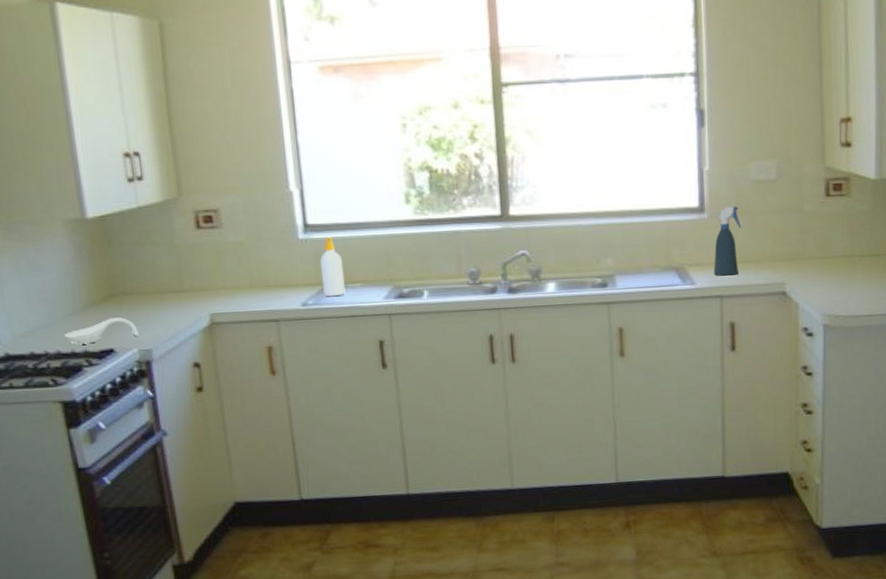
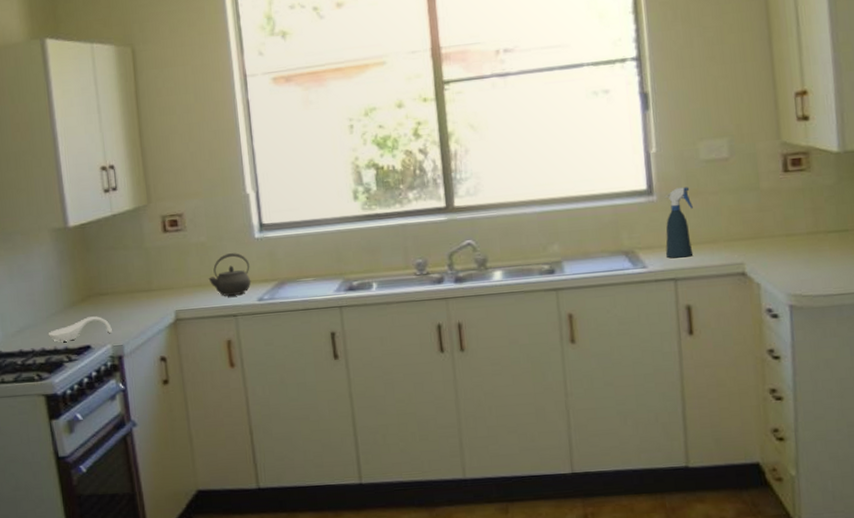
kettle: none [247,254,295,300] -> present [208,253,252,296]
soap bottle: present [320,237,346,297] -> none [274,235,299,292]

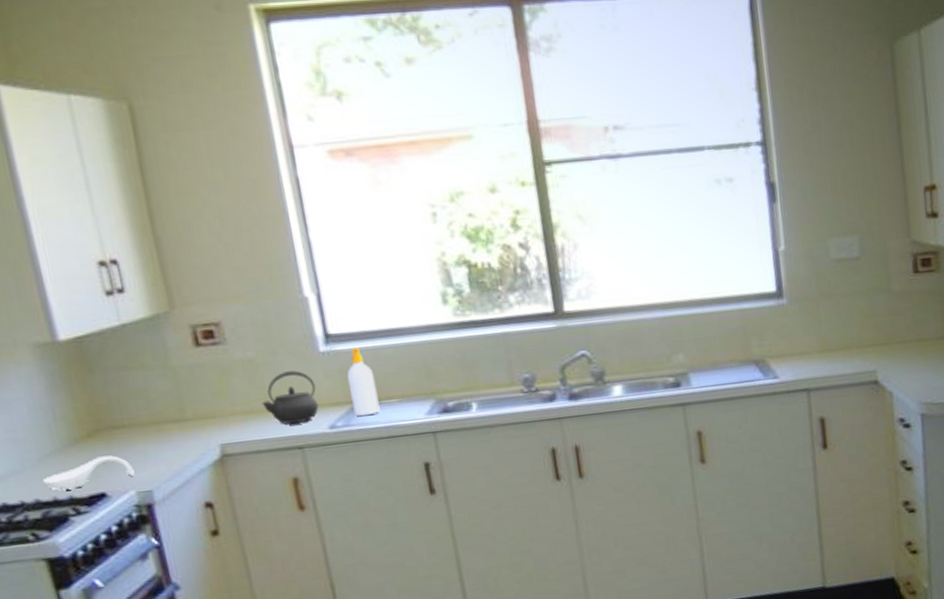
soap bottle: none [274,235,299,292] -> present [347,347,380,417]
spray bottle: present [665,187,693,258] -> none [795,289,826,367]

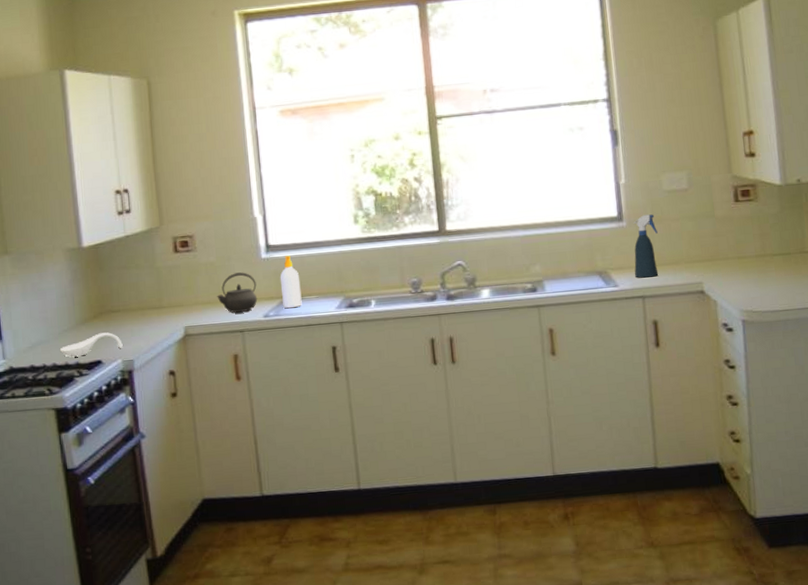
spray bottle: none [795,289,826,367] -> present [633,214,659,278]

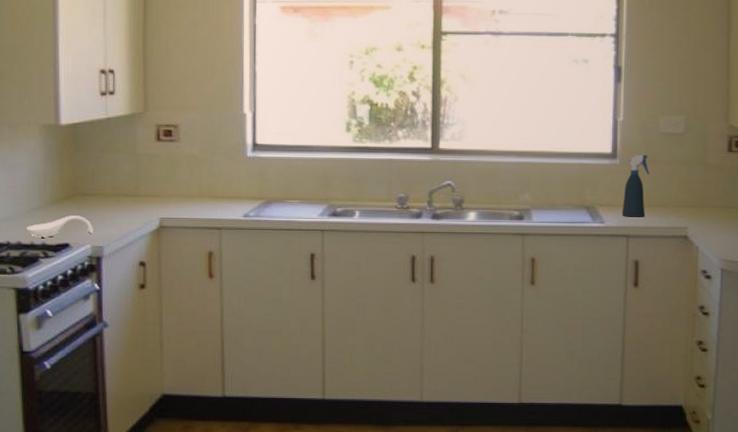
kettle: present [217,272,258,313] -> none [197,168,239,209]
soap bottle: present [280,255,302,309] -> none [264,157,285,211]

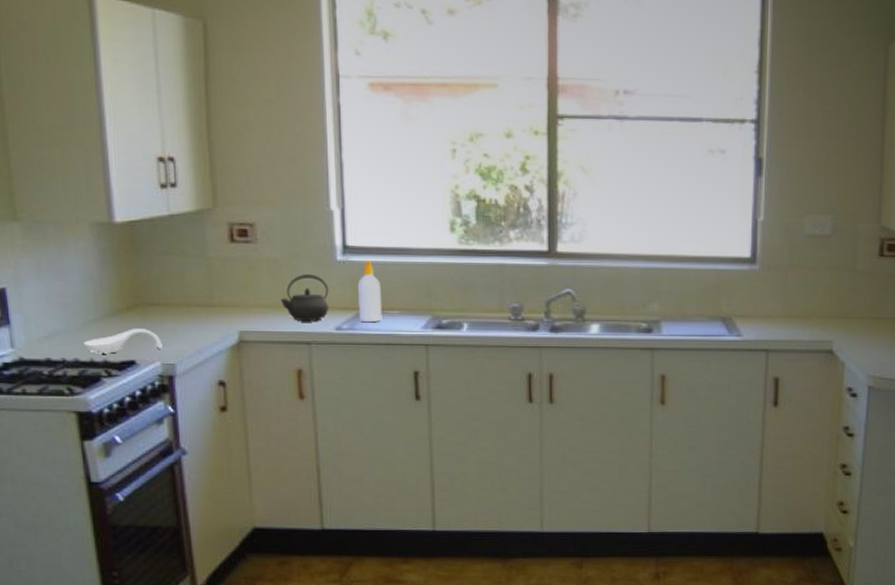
kettle: none [197,168,239,209] -> present [280,274,329,321]
soap bottle: none [264,157,285,211] -> present [357,261,382,323]
spray bottle: present [621,155,649,217] -> none [760,259,792,330]

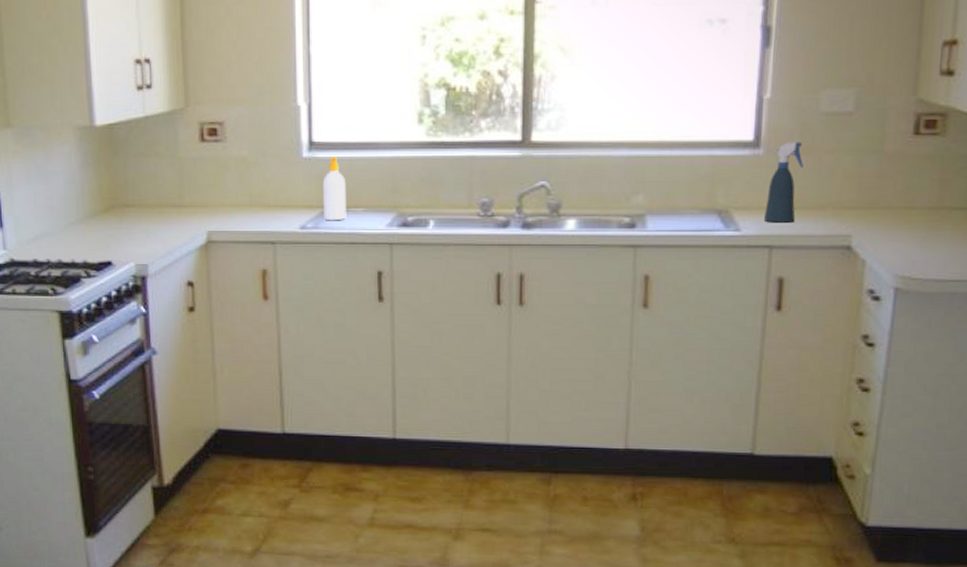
spoon rest: present [83,328,163,354] -> none [65,230,136,255]
kettle: present [280,274,329,321] -> none [247,172,294,220]
spray bottle: none [760,259,792,330] -> present [763,142,803,223]

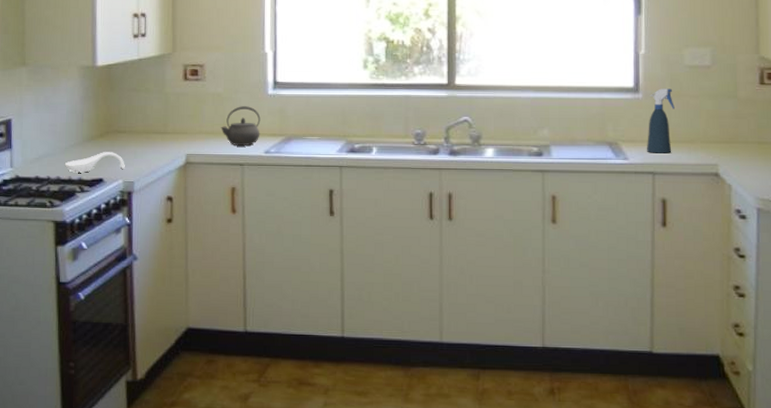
spoon rest: none [65,230,136,255] -> present [64,152,125,173]
kettle: none [247,172,294,220] -> present [221,106,261,146]
soap bottle: present [322,157,347,221] -> none [284,94,304,147]

